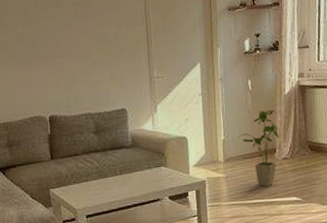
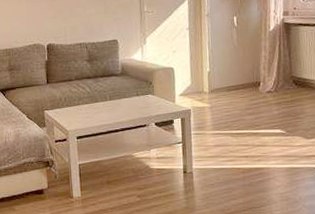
house plant: present [238,109,280,187] -> none [223,45,264,119]

